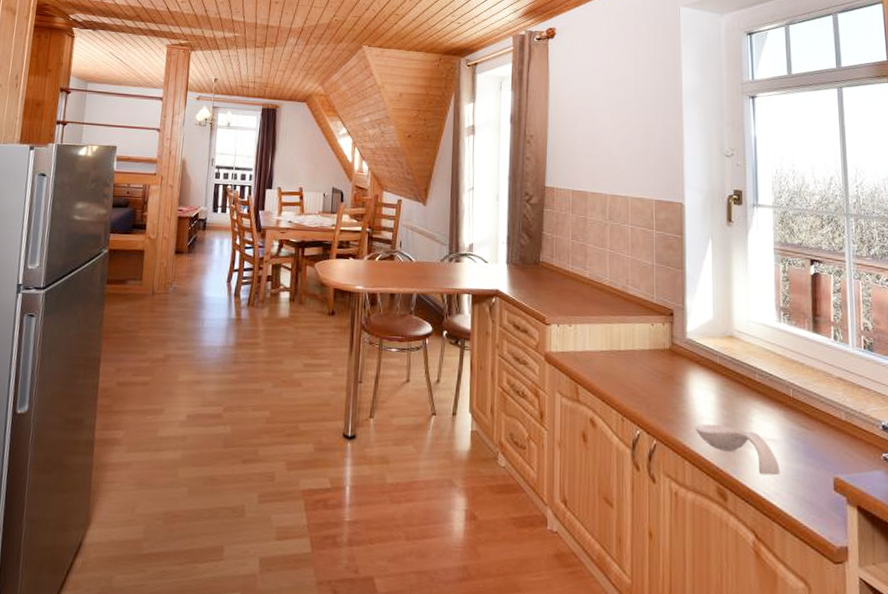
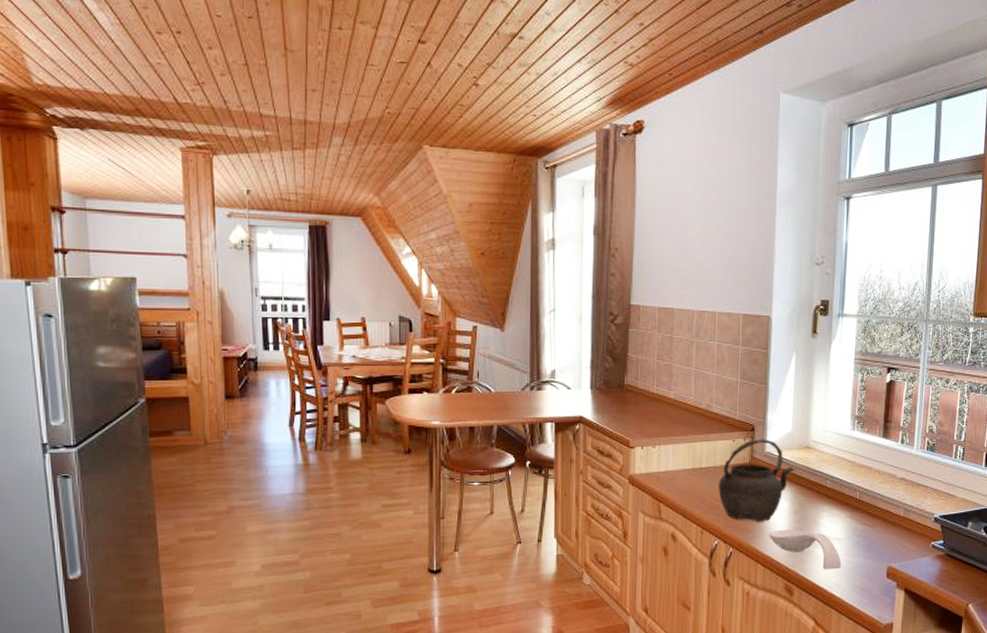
kettle: none [638,324,720,414] -> present [718,439,796,522]

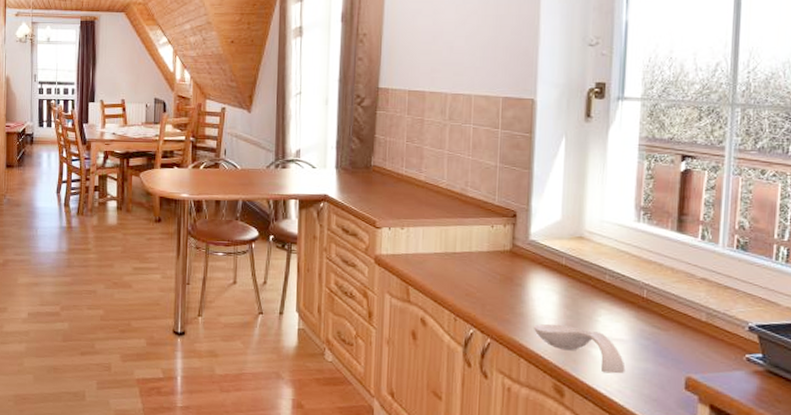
kettle: present [718,439,796,522] -> none [474,226,566,314]

